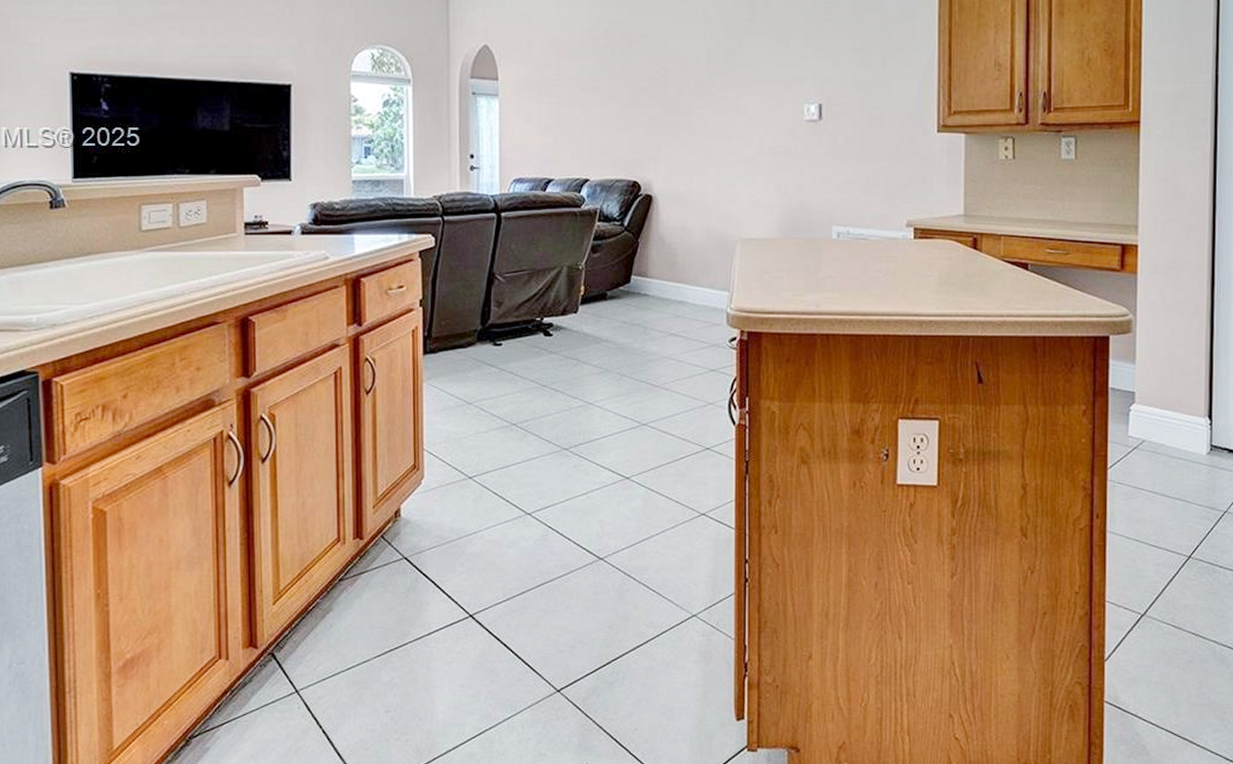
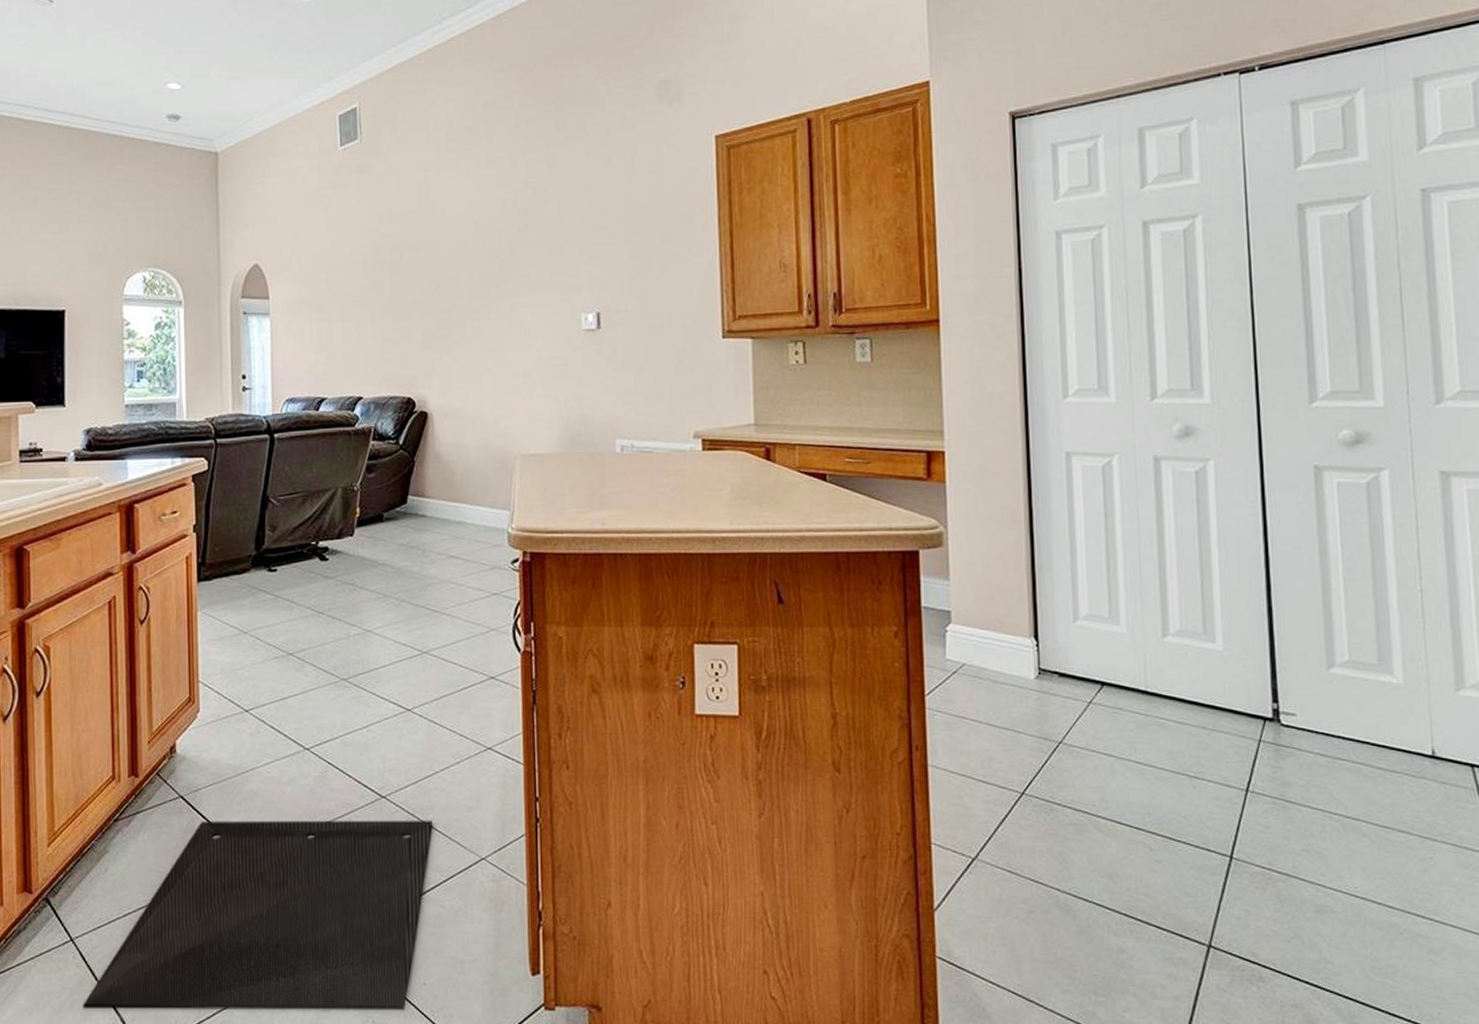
door mat: none [307,580,647,754] -> present [83,820,433,1011]

